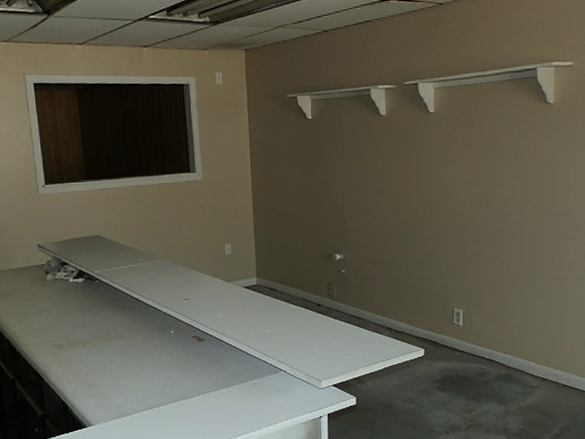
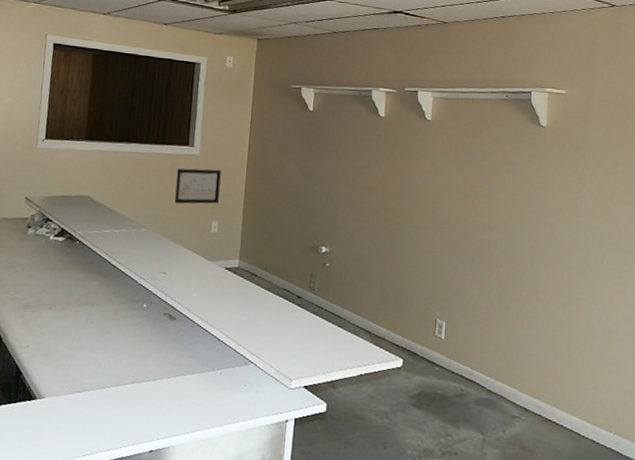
wall art: none [182,192,228,232] -> present [174,168,222,204]

